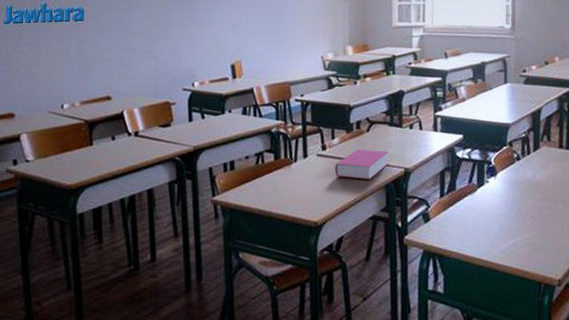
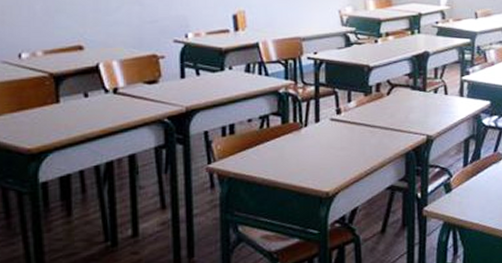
book: present [335,149,389,180] -> none [350,113,410,147]

